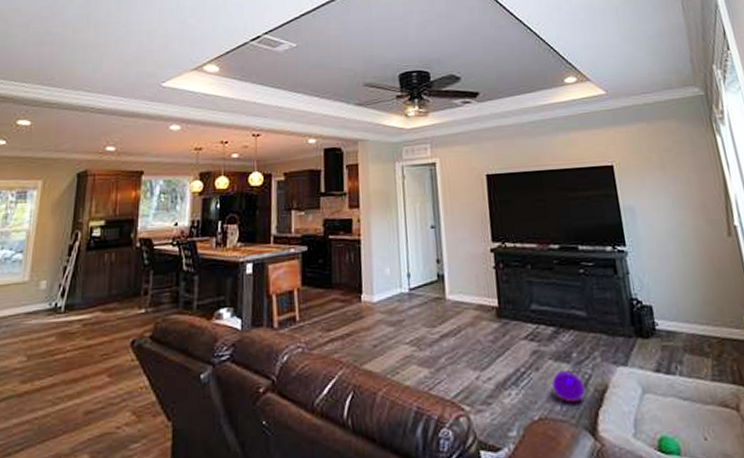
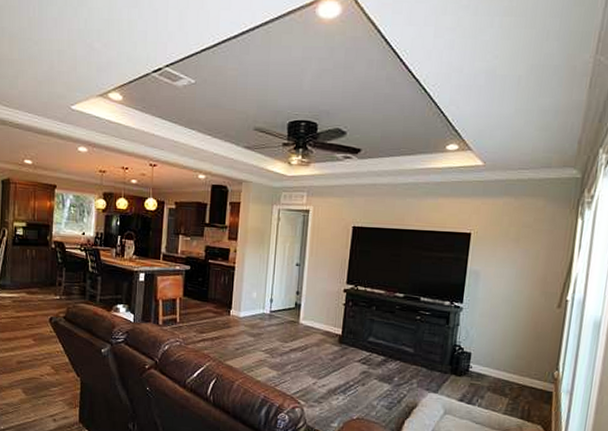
ball: present [551,370,586,402] -> none [372,388,399,411]

